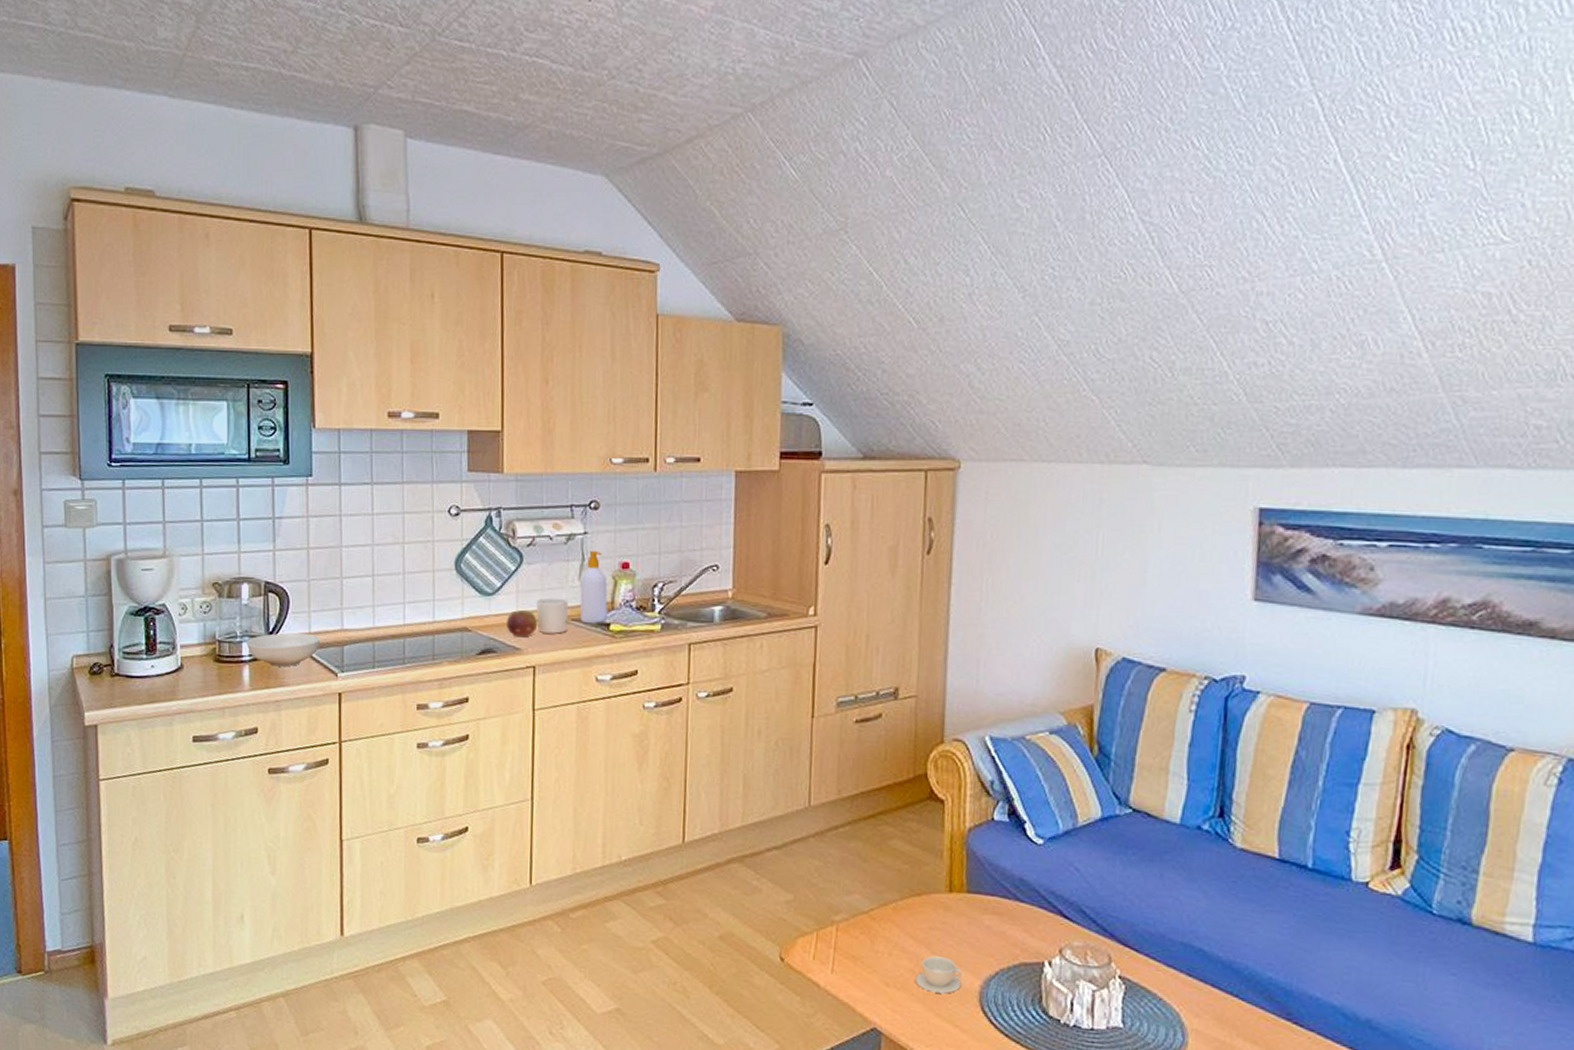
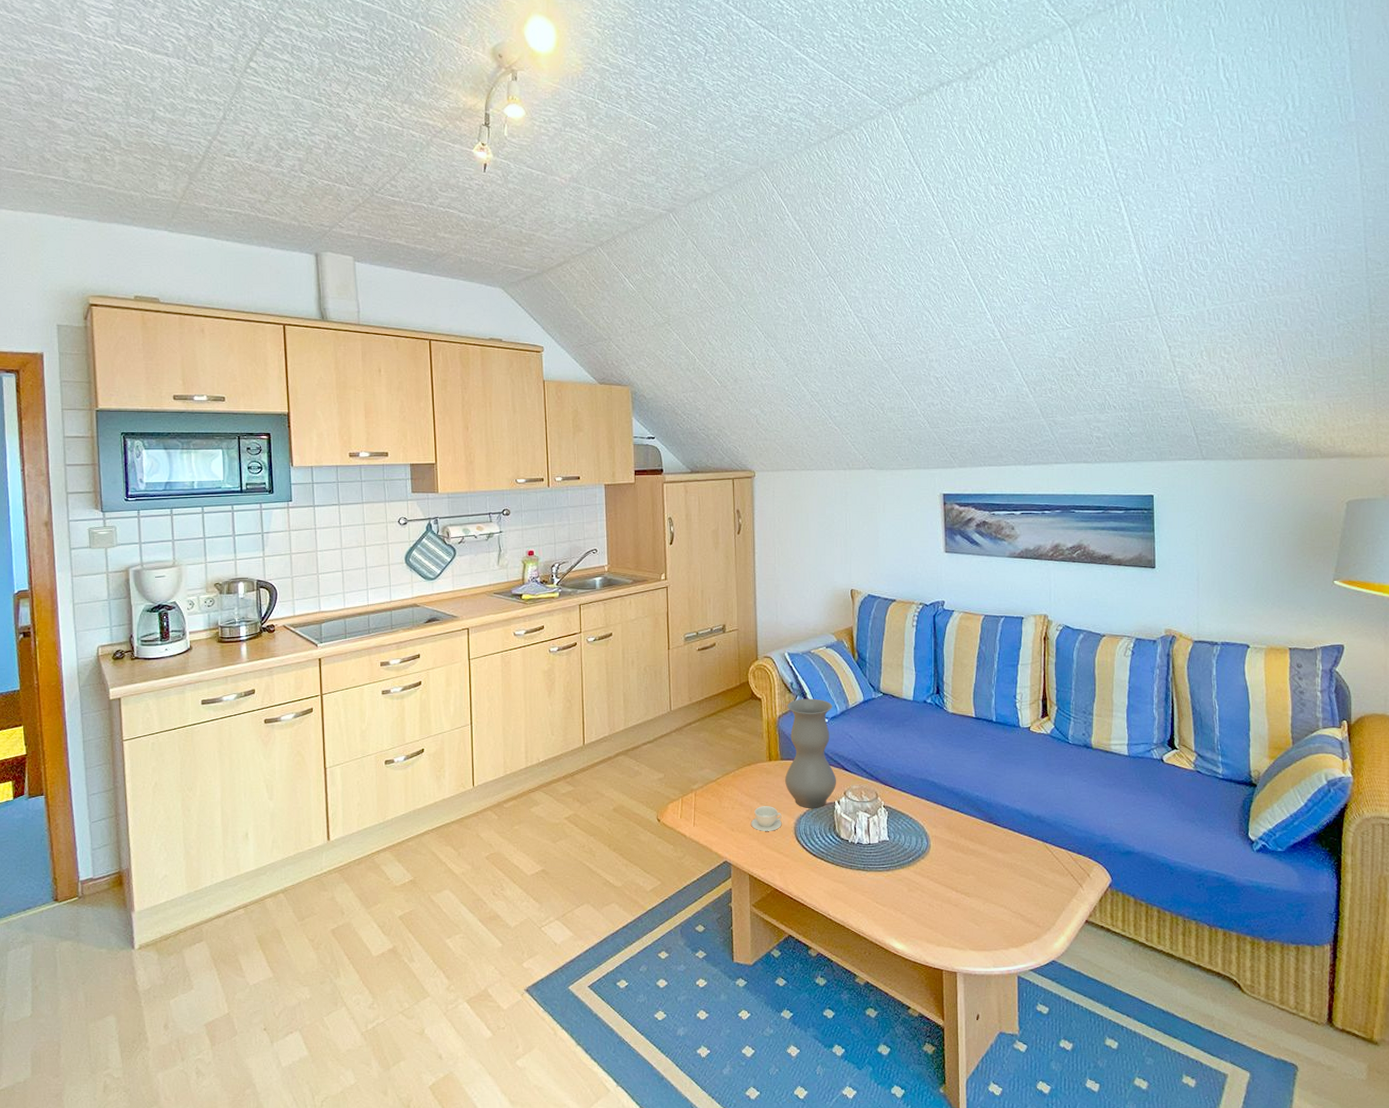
bowl: present [246,633,321,667] -> none [243,617,304,642]
fruit: present [506,609,538,638] -> none [445,588,469,608]
mug: present [536,597,569,635] -> none [467,579,492,605]
soap bottle: present [580,550,608,624] -> none [499,543,519,596]
vase: none [970,805,1053,968] -> present [785,698,836,808]

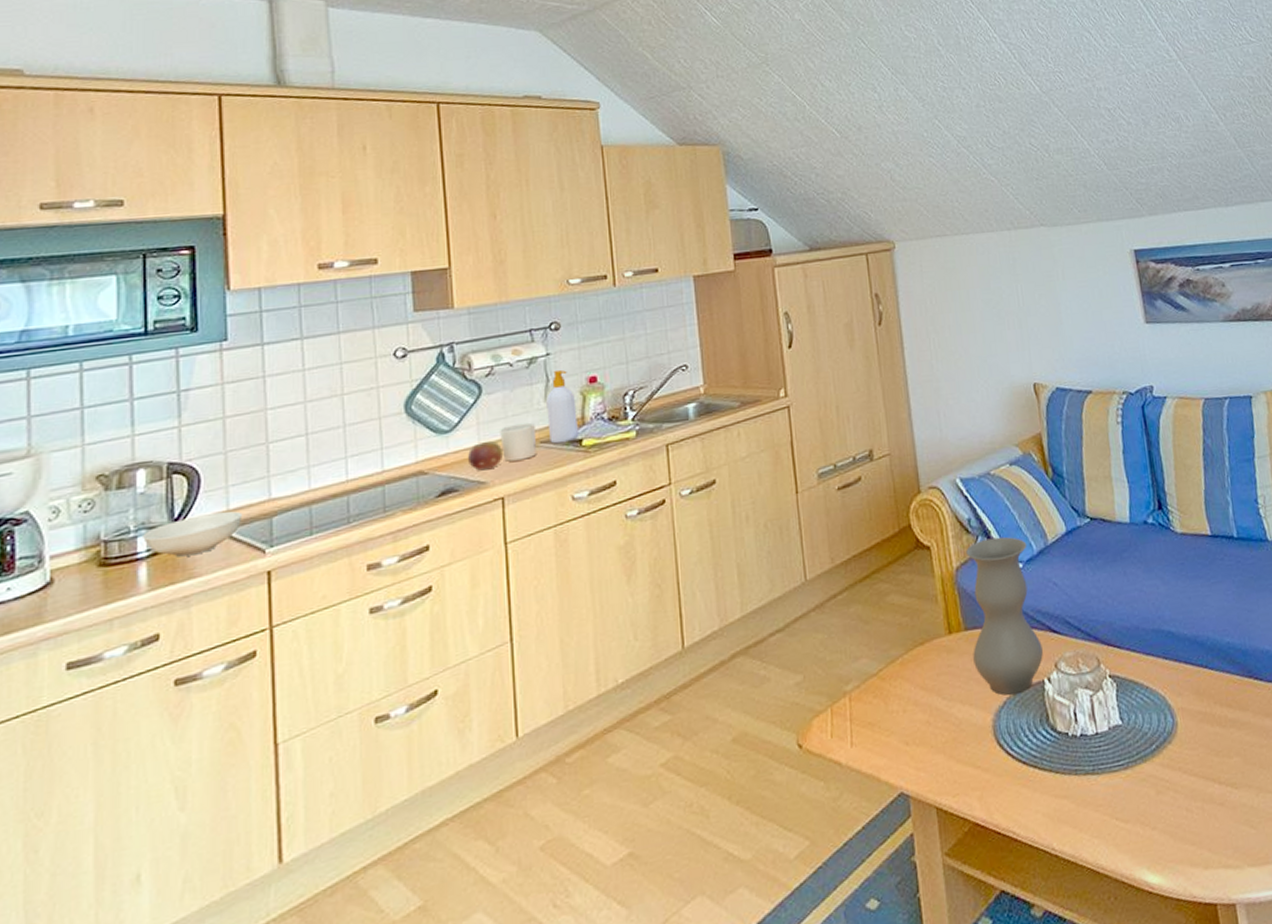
bowl: none [243,617,304,642] -> present [143,511,243,557]
fruit: none [445,588,469,608] -> present [467,440,504,471]
mug: none [467,579,492,605] -> present [500,422,537,463]
soap bottle: none [499,543,519,596] -> present [546,369,578,444]
teacup: present [751,806,782,831] -> none [932,699,975,739]

